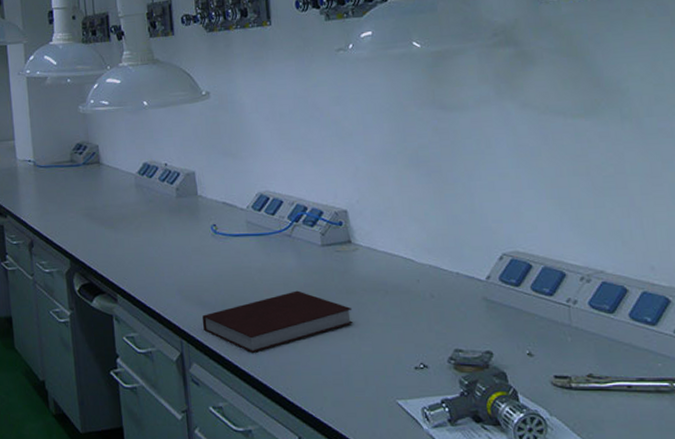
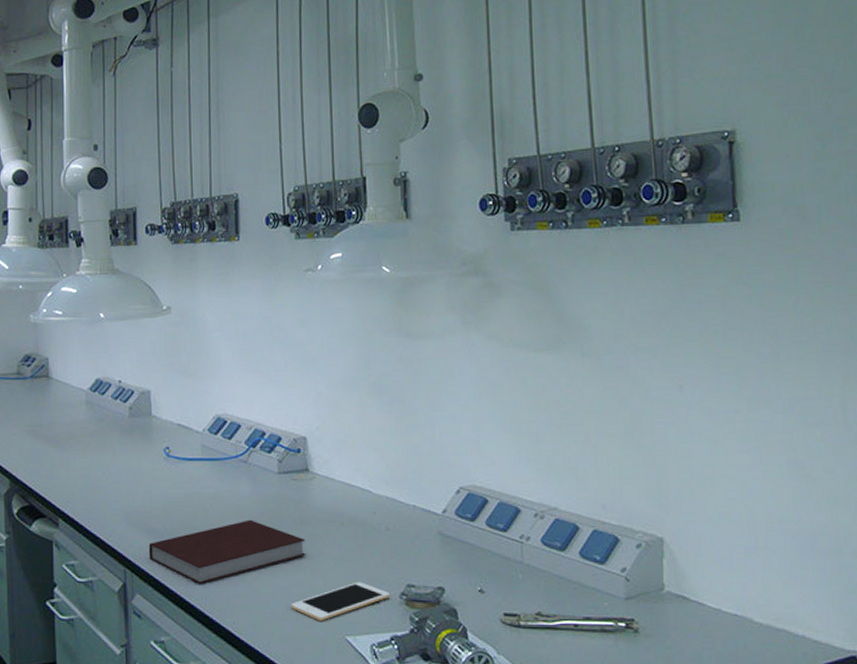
cell phone: none [341,347,438,386] -> present [291,582,390,621]

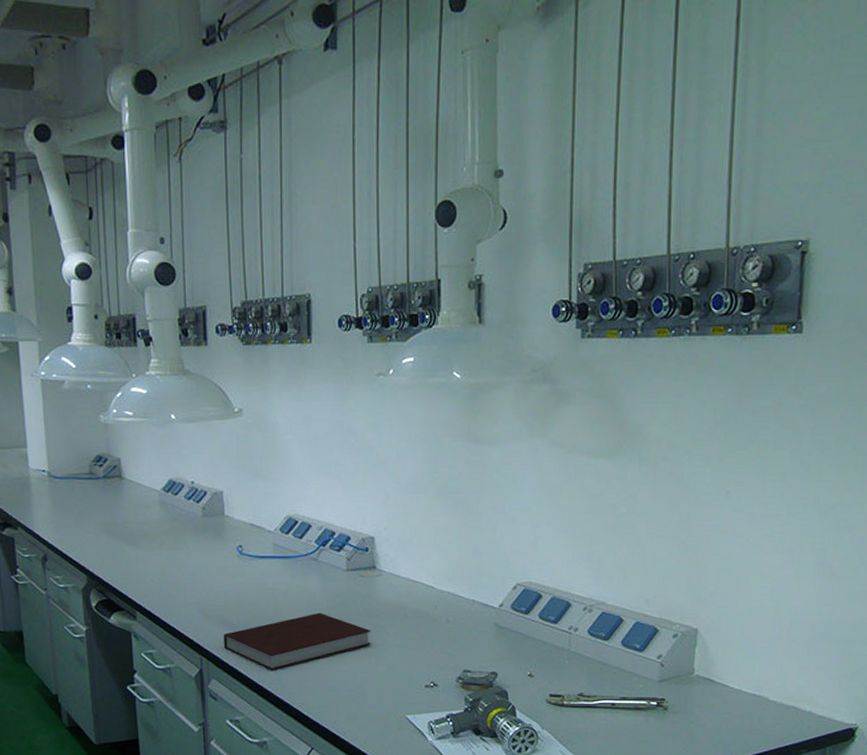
cell phone: present [291,582,390,621] -> none [356,668,447,702]

